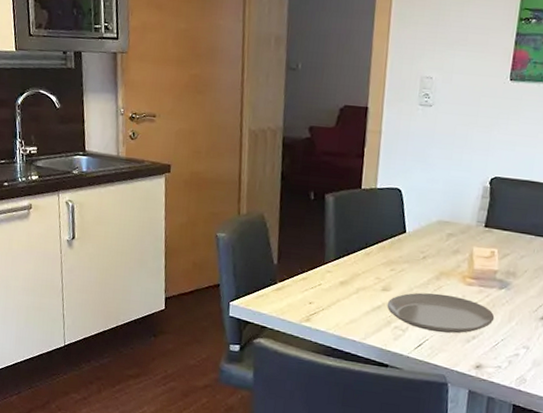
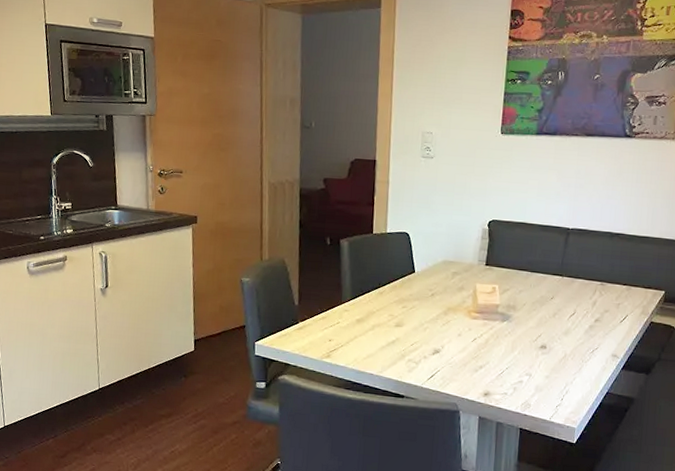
plate: present [387,292,495,334] -> none [400,327,499,364]

